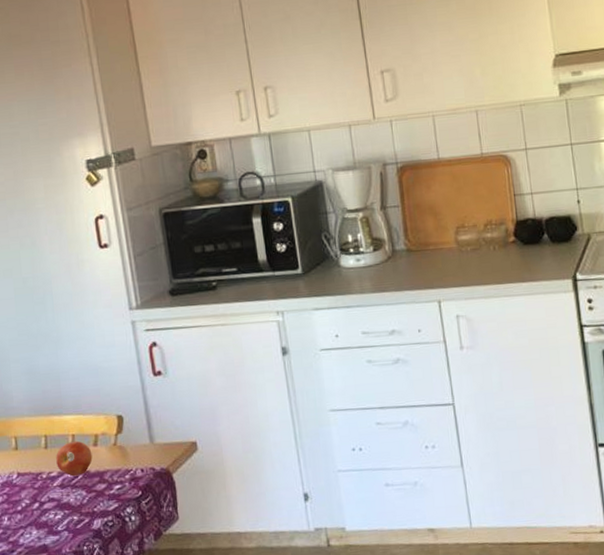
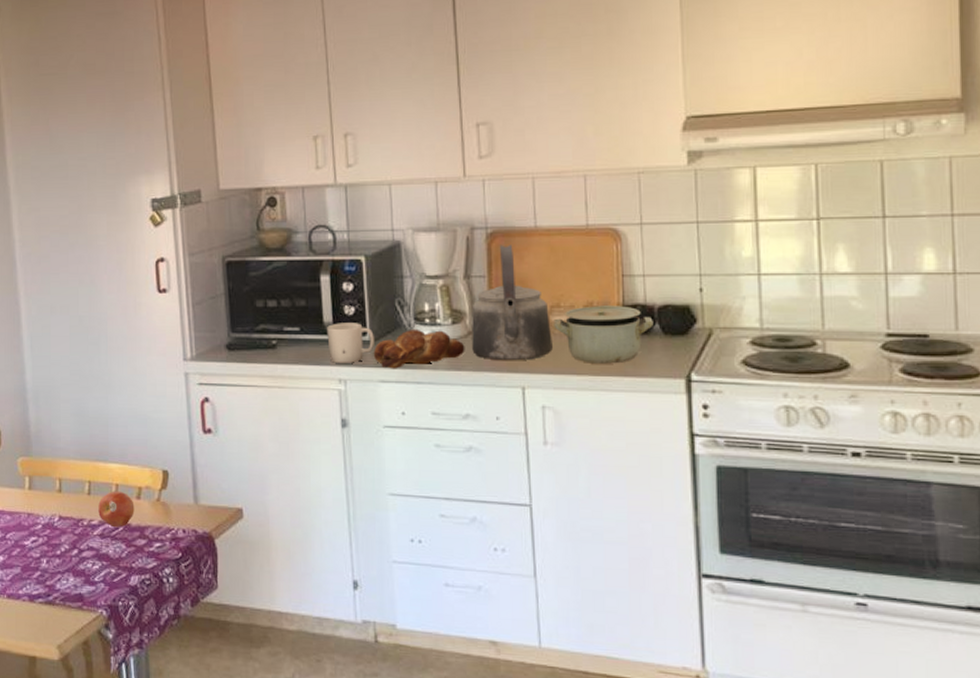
mug: none [262,258,306,298] -> present [327,323,374,364]
bread loaf: none [305,257,387,297] -> present [373,329,465,369]
kettle: none [389,176,461,280] -> present [472,245,553,361]
saucepan: none [460,221,543,274] -> present [553,306,653,364]

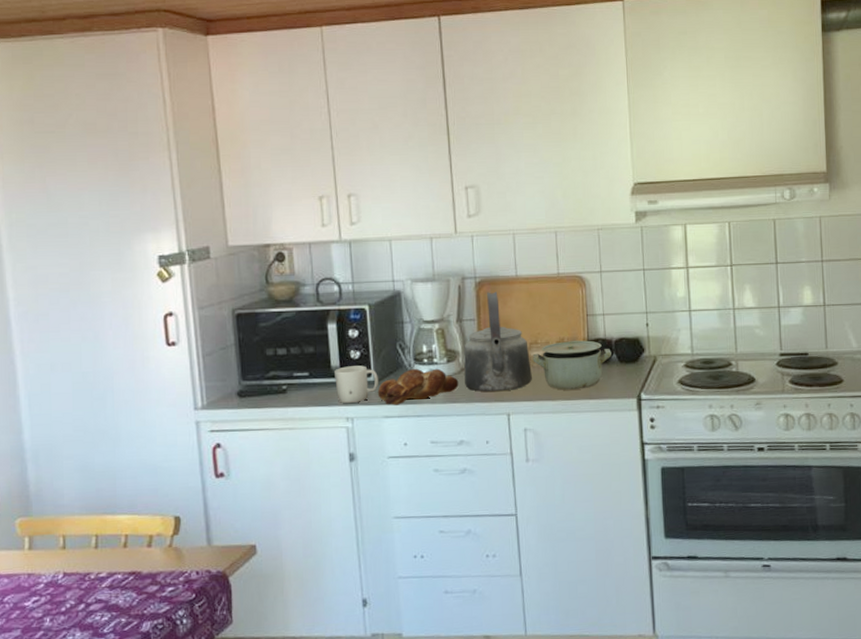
fruit: present [98,490,135,528] -> none [106,541,146,578]

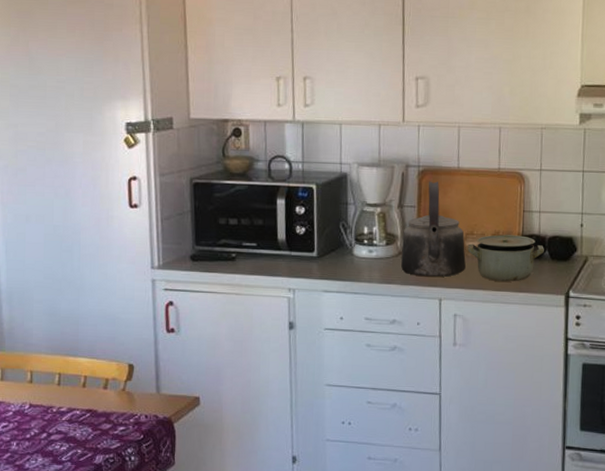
mug: present [335,365,378,404] -> none [280,240,320,276]
bread loaf: present [377,368,459,405] -> none [319,248,396,281]

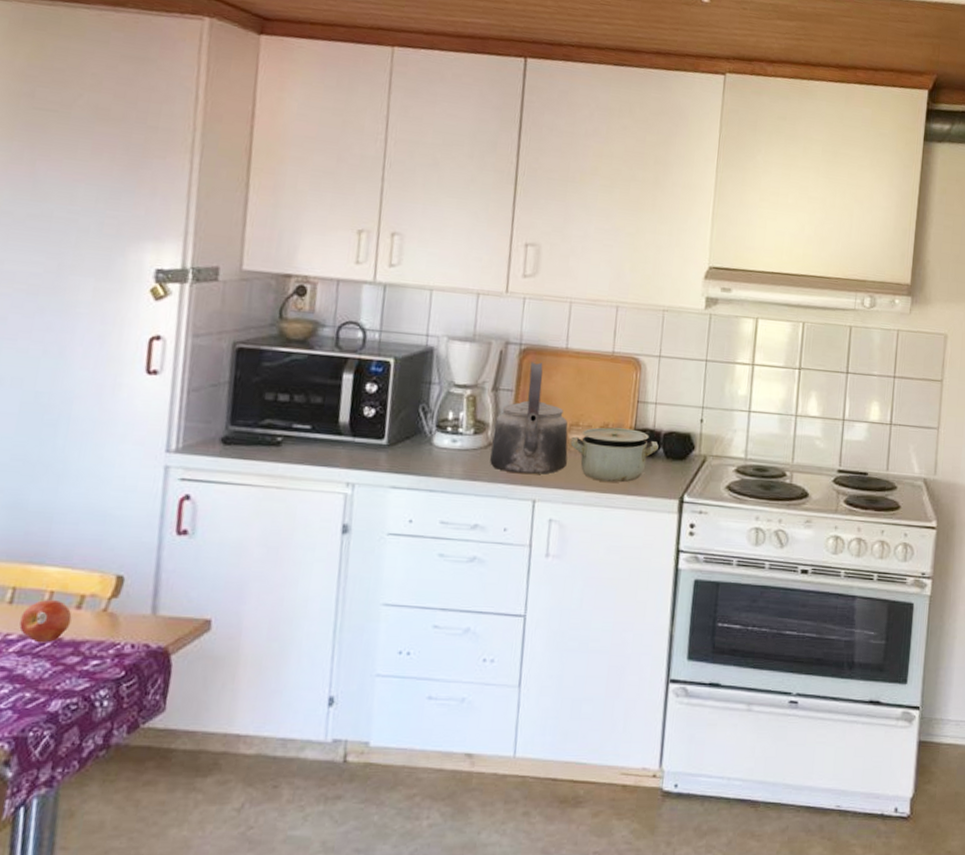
fruit: none [67,381,101,414] -> present [19,599,72,643]

